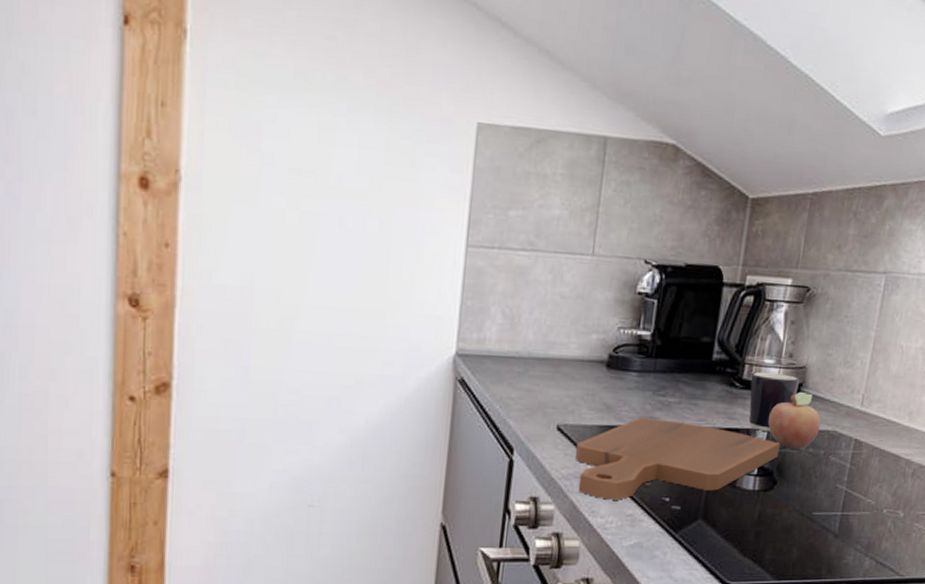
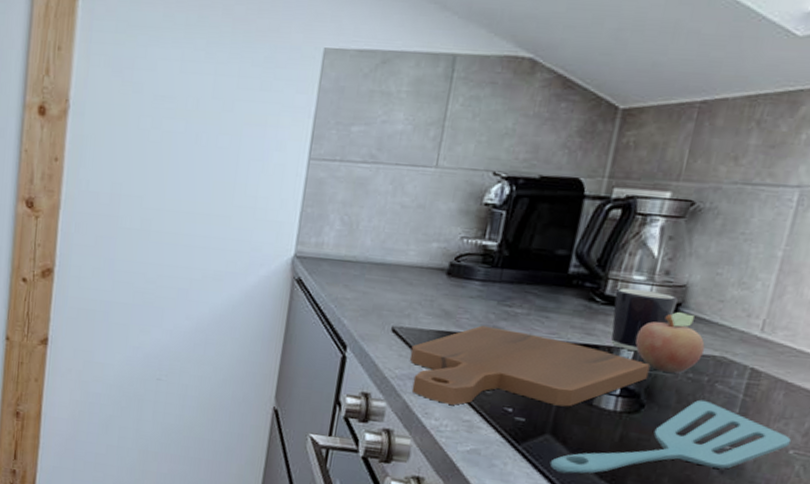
spatula: none [702,472,884,556] -> present [549,399,791,474]

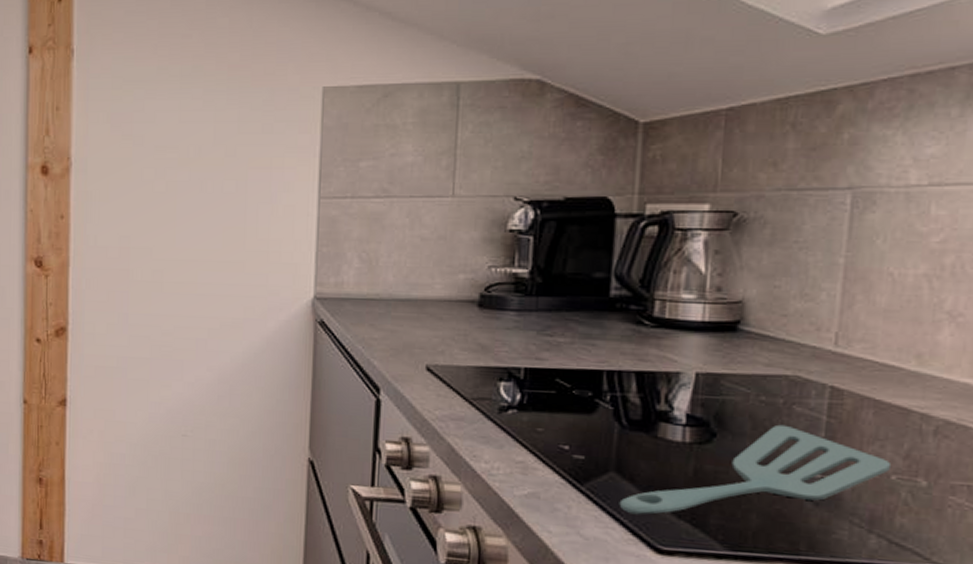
cutting board: present [409,325,651,407] -> none [449,358,716,445]
mug: present [611,287,678,352] -> none [664,307,735,377]
fruit: present [635,311,705,373] -> none [694,329,774,397]

